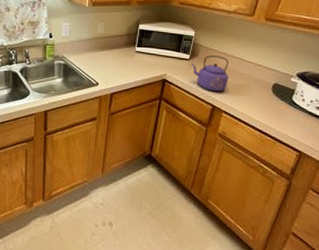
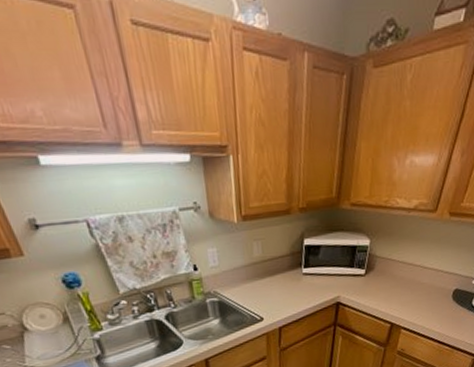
kettle: present [191,55,229,92] -> none [367,266,408,308]

